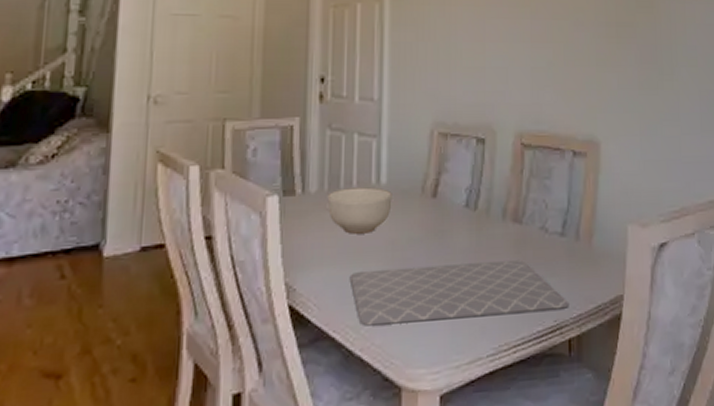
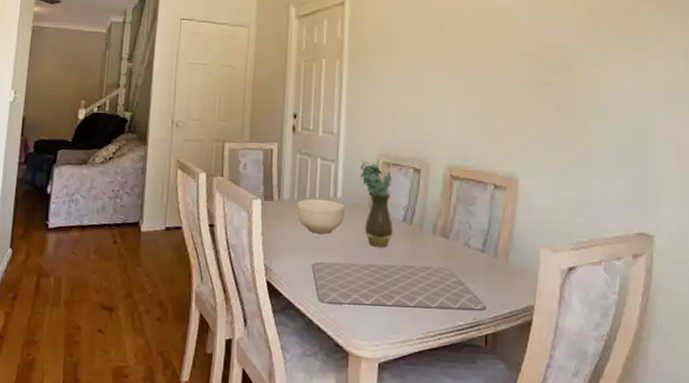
vase: none [410,131,453,243] -> present [360,159,393,247]

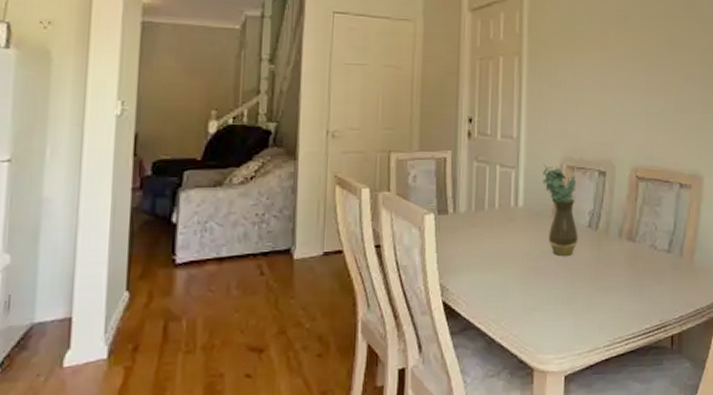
bowl: present [296,198,346,234] -> none [474,209,528,247]
placemat: present [311,261,487,310] -> none [492,271,673,320]

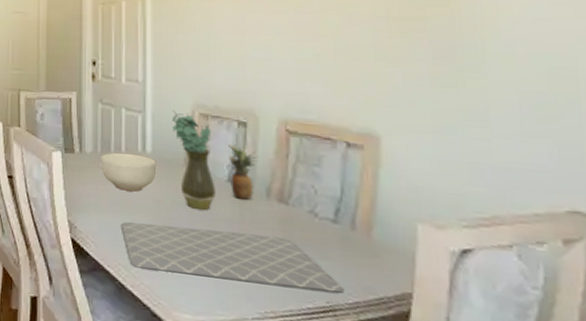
bowl: none [474,209,528,247] -> present [100,152,157,192]
placemat: none [492,271,673,320] -> present [120,221,344,293]
fruit: none [589,193,616,242] -> present [227,144,261,200]

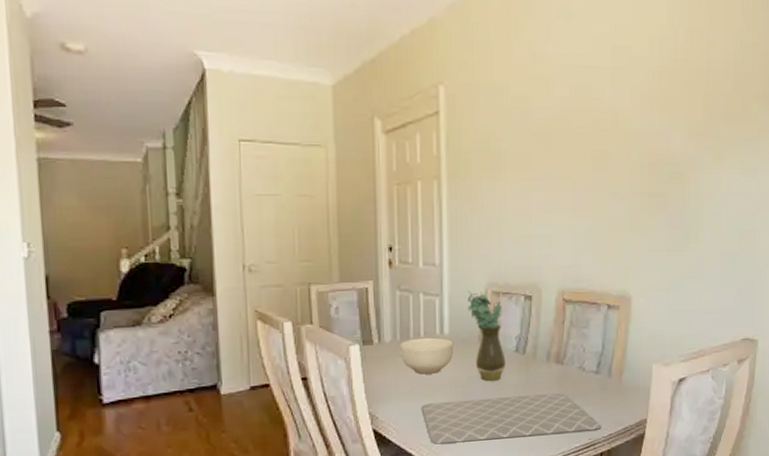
fruit: present [227,144,261,200] -> none [515,317,543,366]

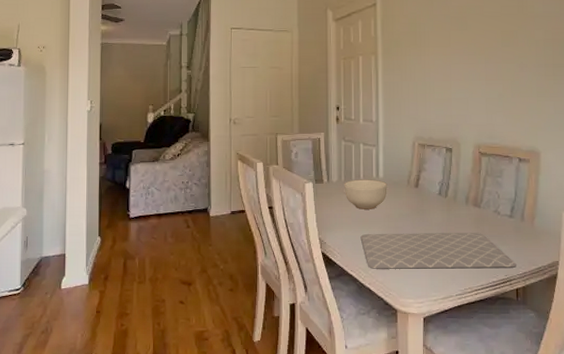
vase: present [467,291,506,381] -> none [398,143,430,218]

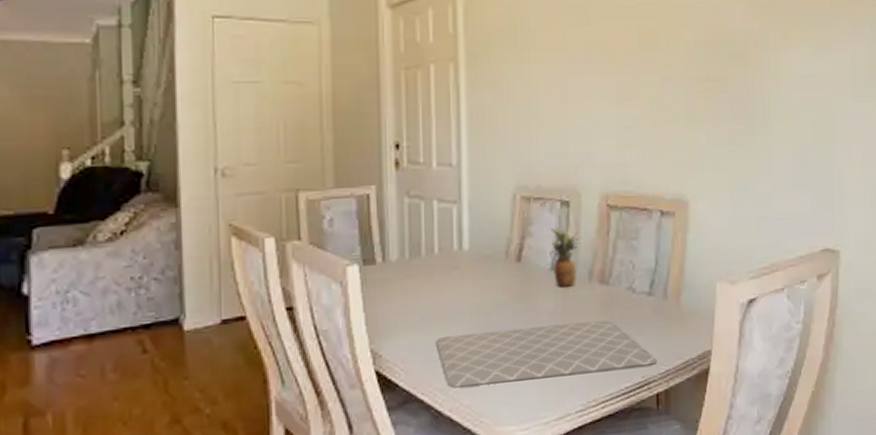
bowl: present [344,179,387,209] -> none [408,253,476,301]
fruit: none [438,166,462,207] -> present [550,227,583,287]

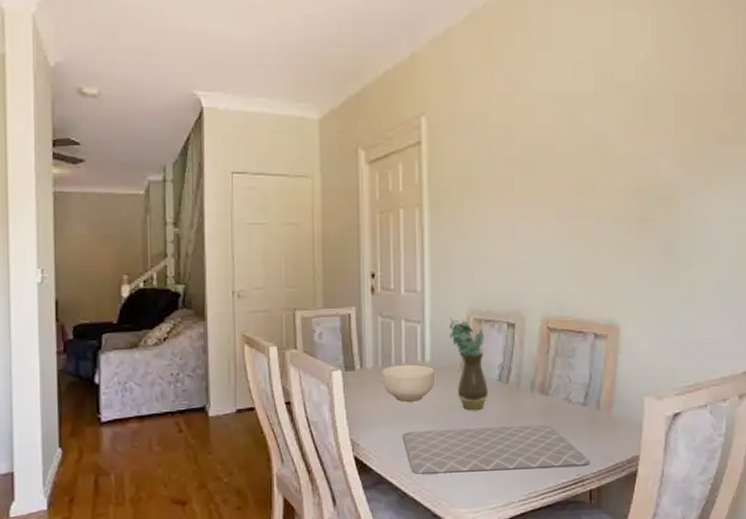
bowl: none [408,253,476,301] -> present [381,364,436,402]
vase: none [491,196,539,307] -> present [449,318,488,410]
fruit: present [550,227,583,287] -> none [498,345,526,395]

